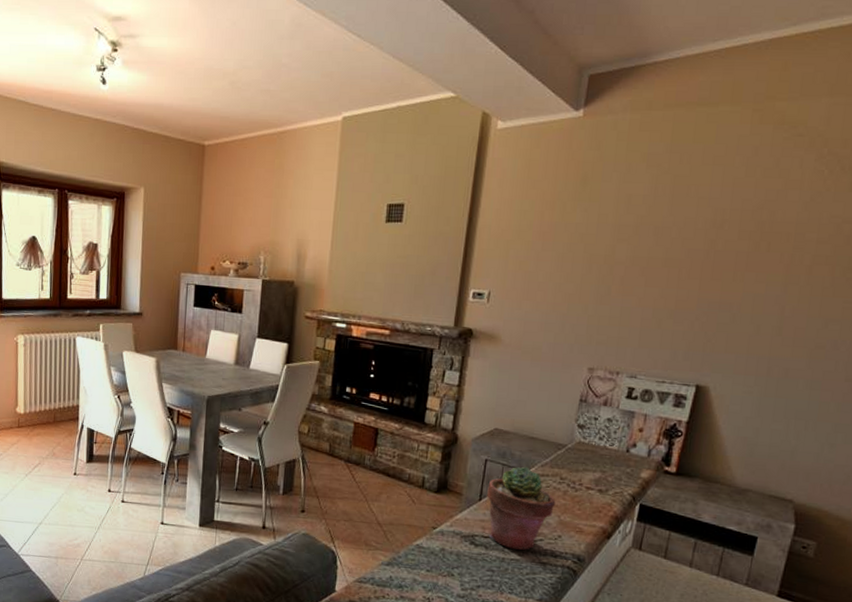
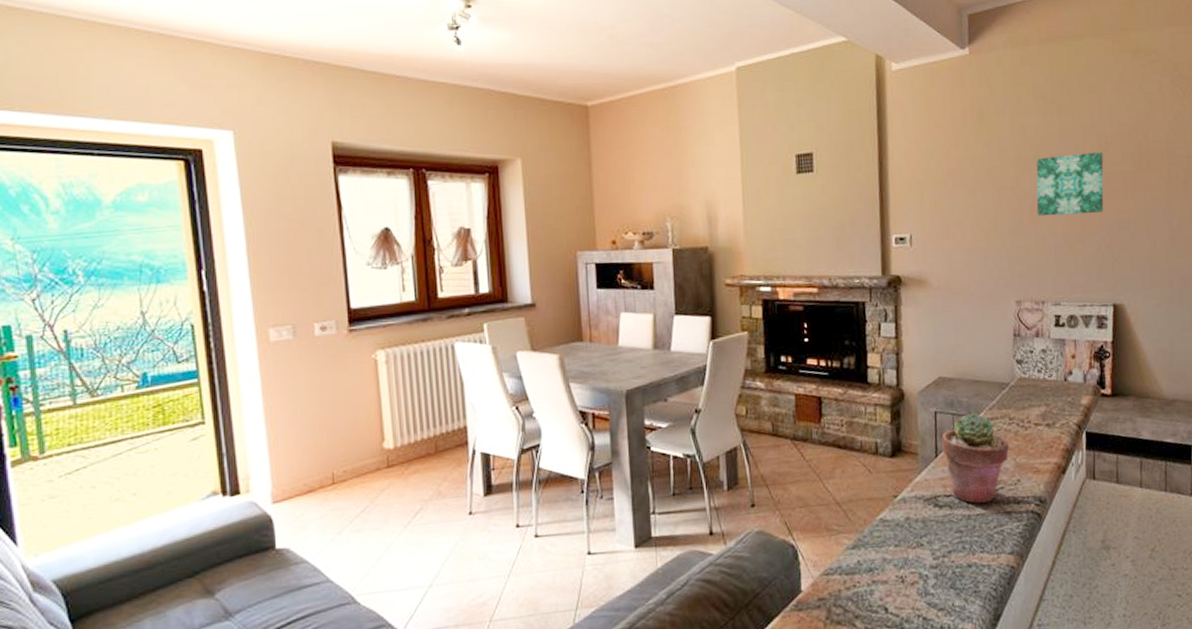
wall art: none [628,227,716,292] -> present [1036,151,1104,216]

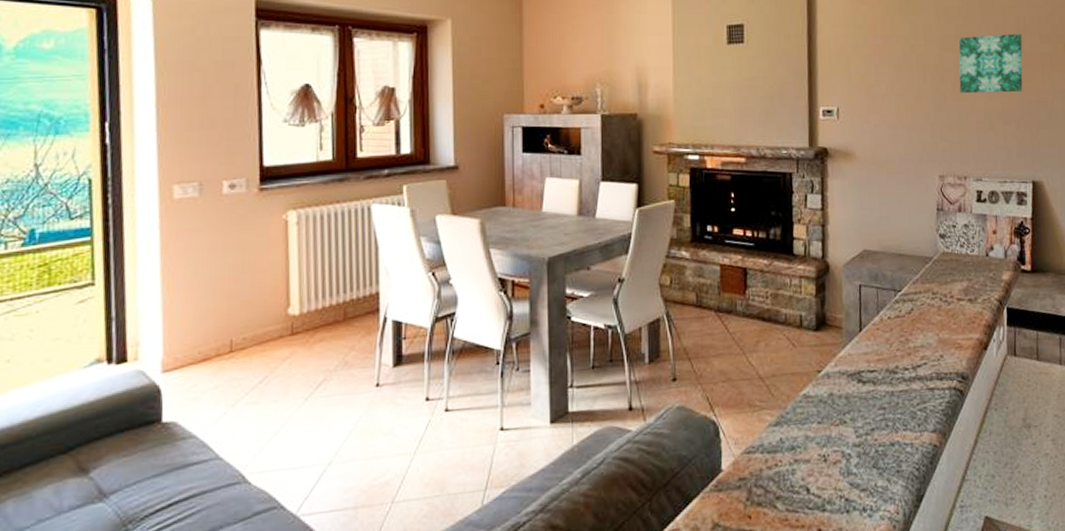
potted succulent: present [941,412,1009,504] -> none [866,286,932,379]

